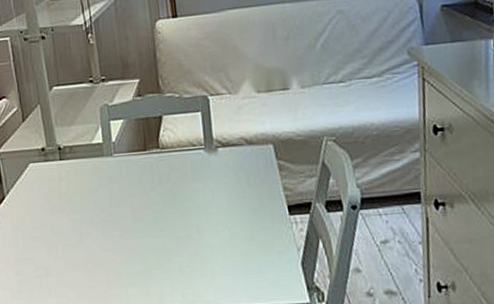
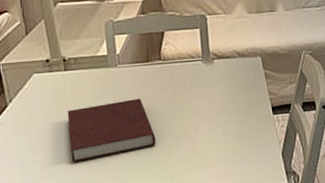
notebook: none [62,192,155,263] -> present [67,98,157,163]

